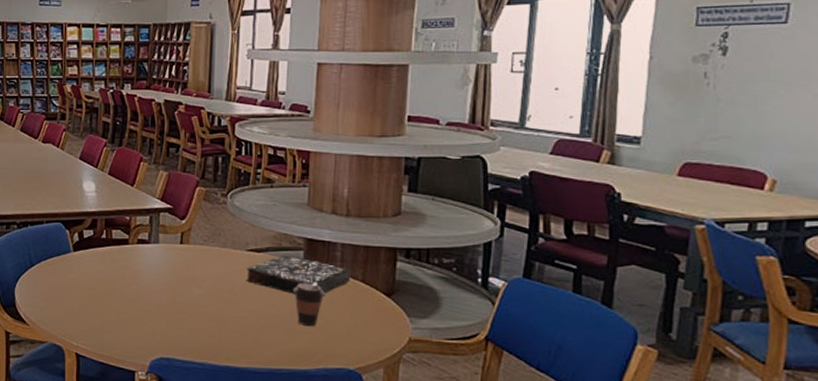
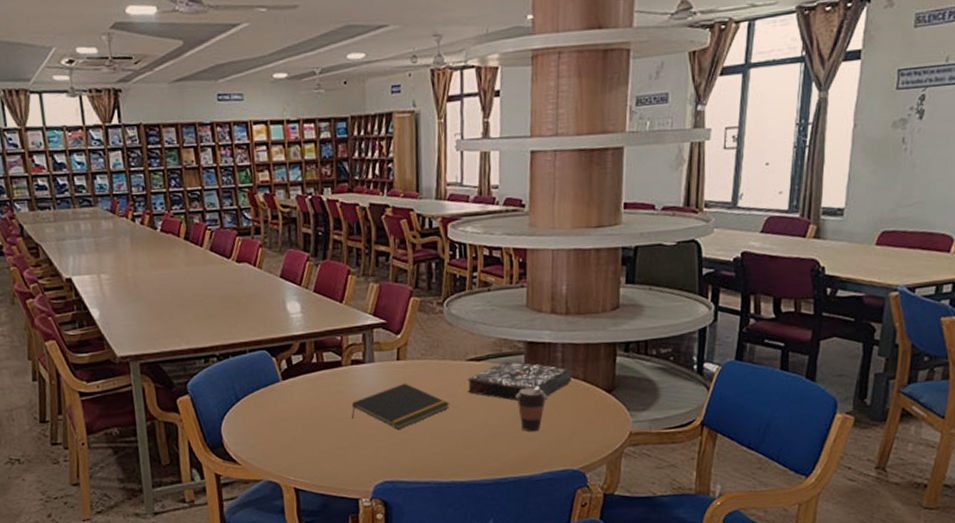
notepad: none [133,265,229,309] -> present [351,383,450,429]

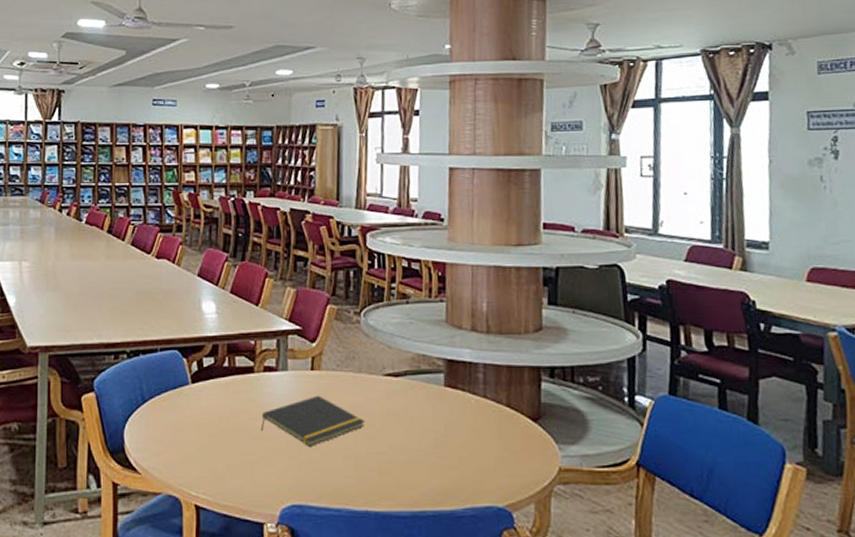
book: present [467,360,572,401] -> none [383,378,495,423]
coffee cup: present [516,387,547,432] -> none [435,409,469,460]

